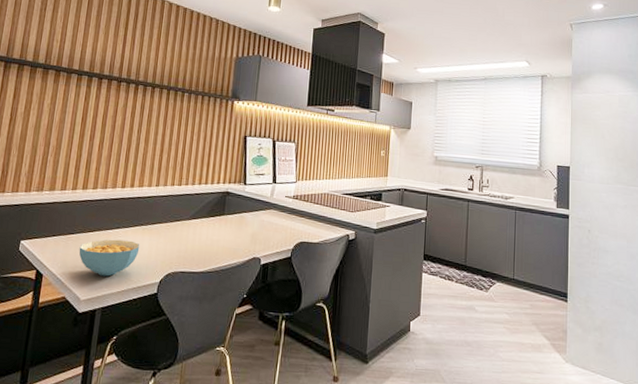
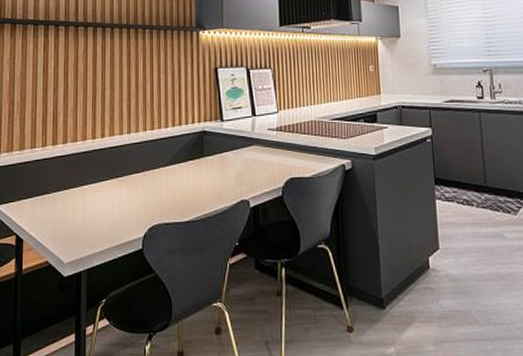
cereal bowl: present [79,239,140,277] -> none [56,195,119,236]

